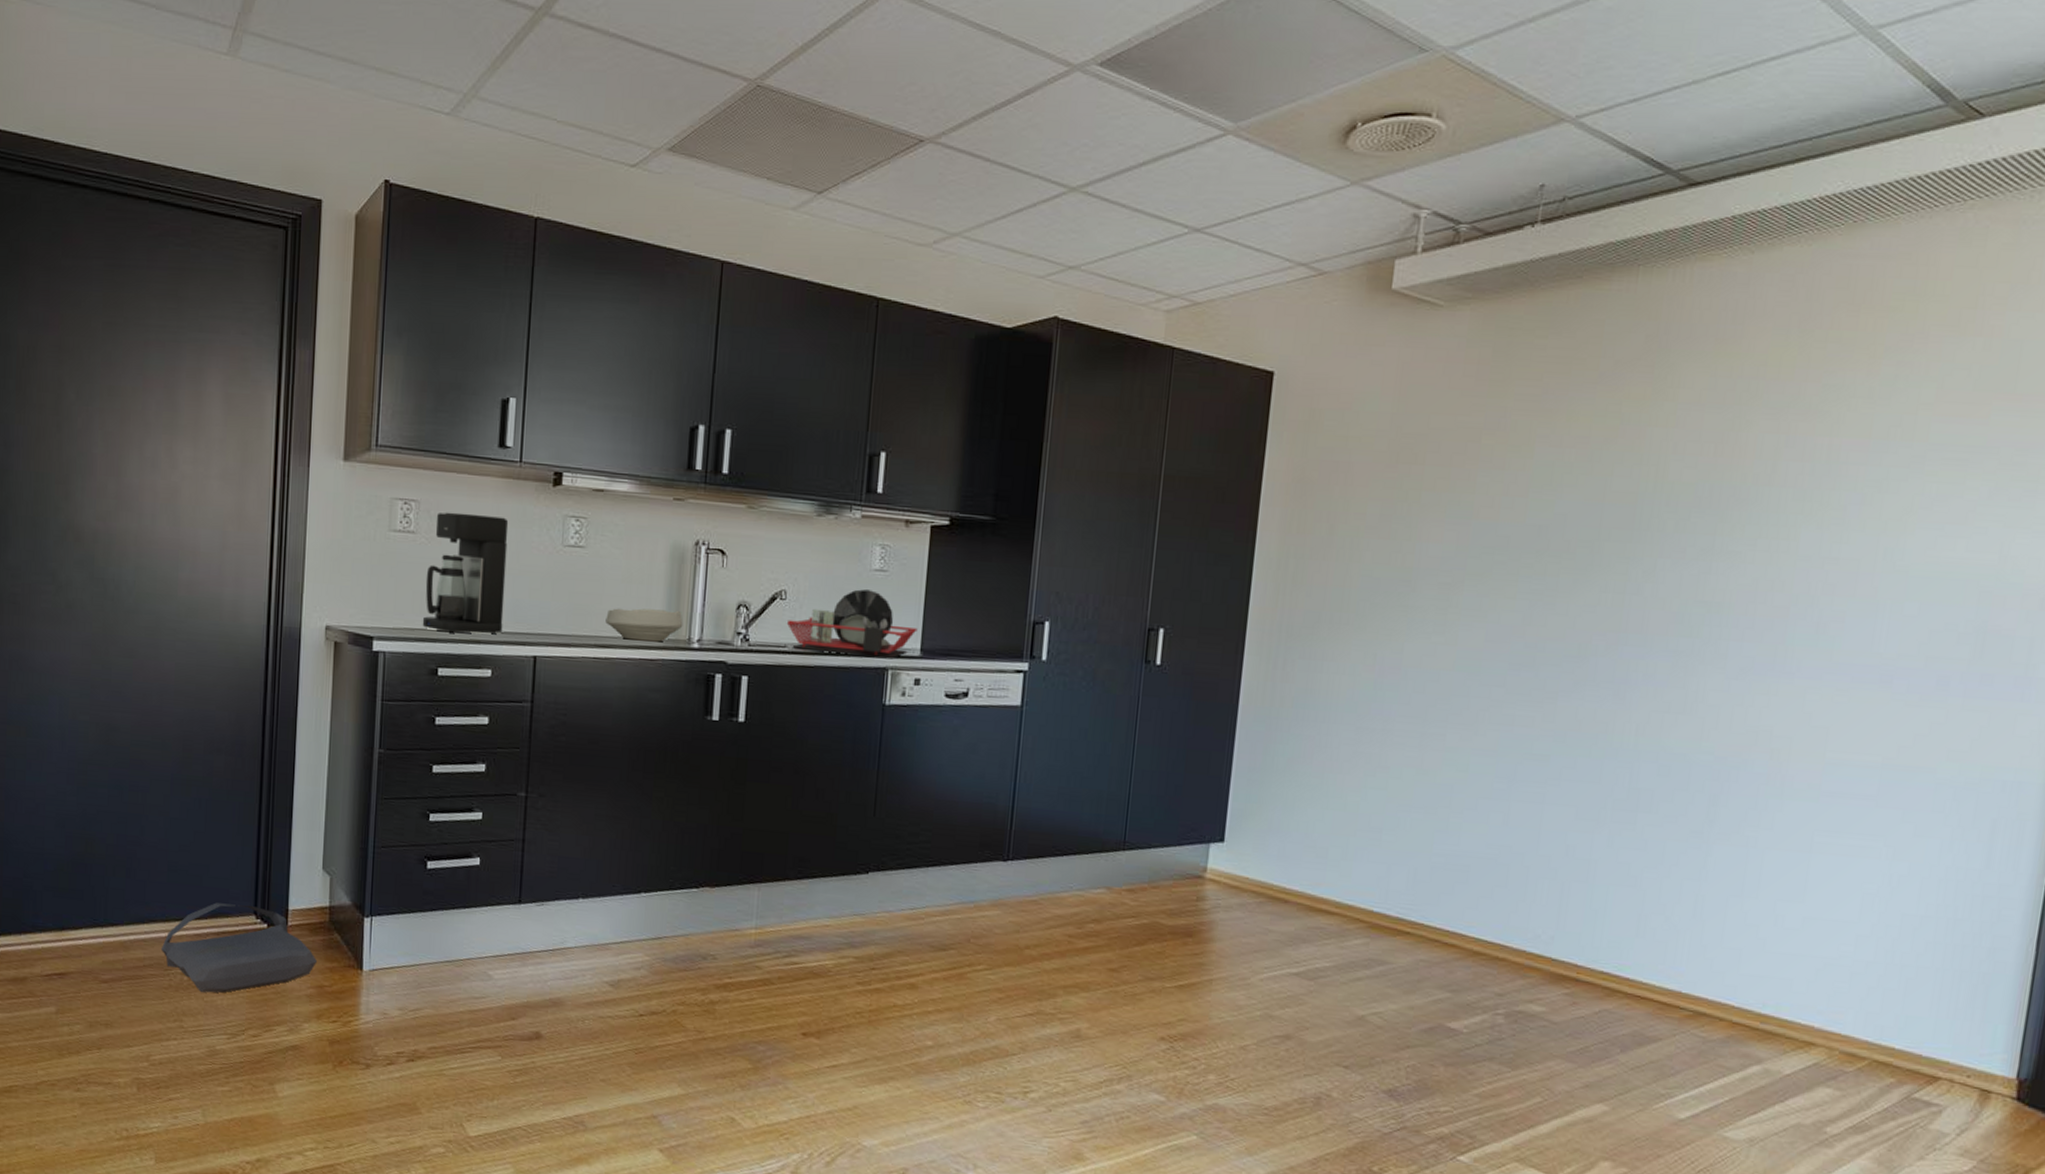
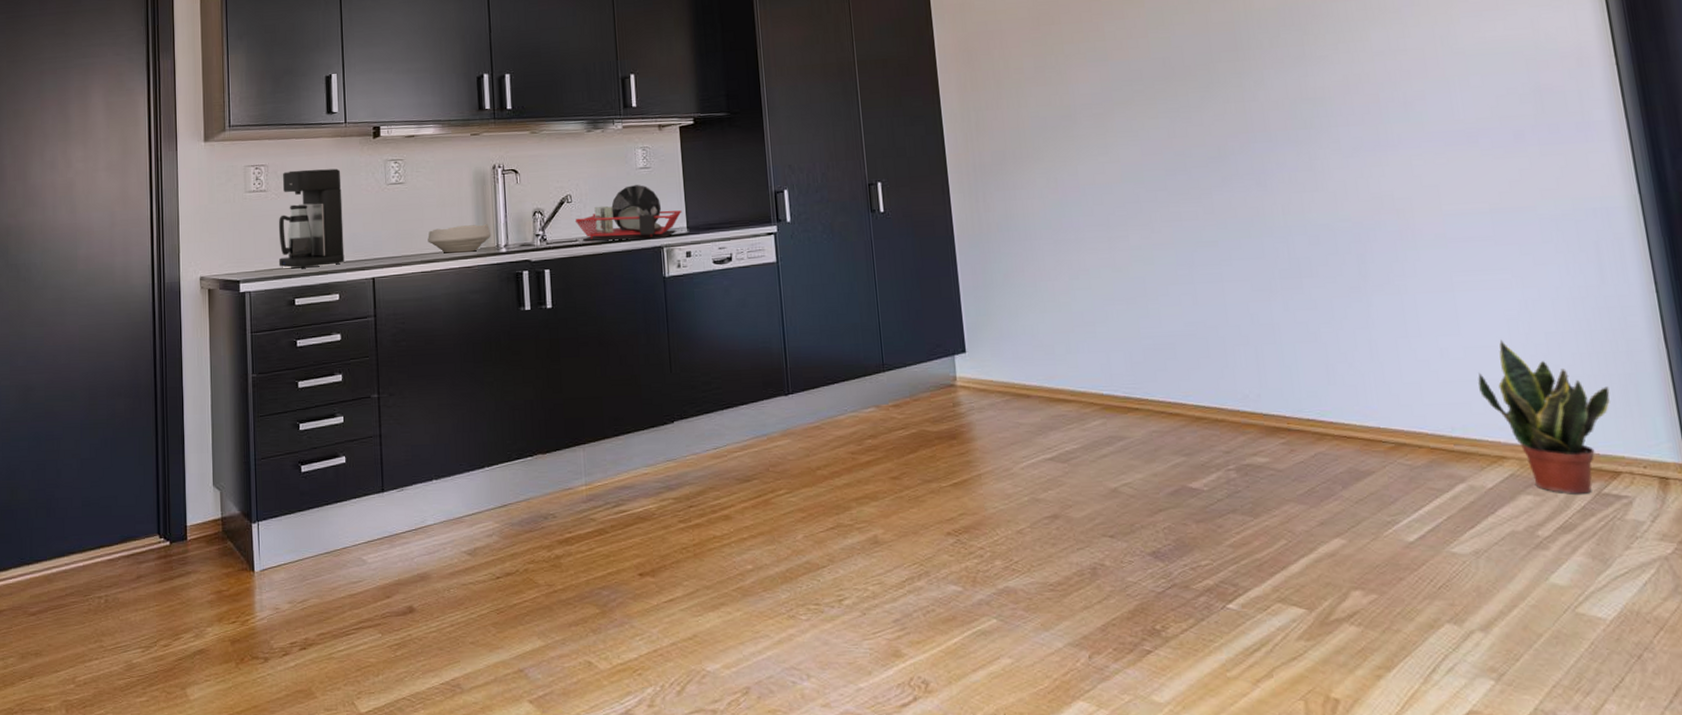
bag: present [160,902,317,993] -> none [80,526,214,612]
potted plant: none [1807,914,1956,1096] -> present [1478,339,1611,495]

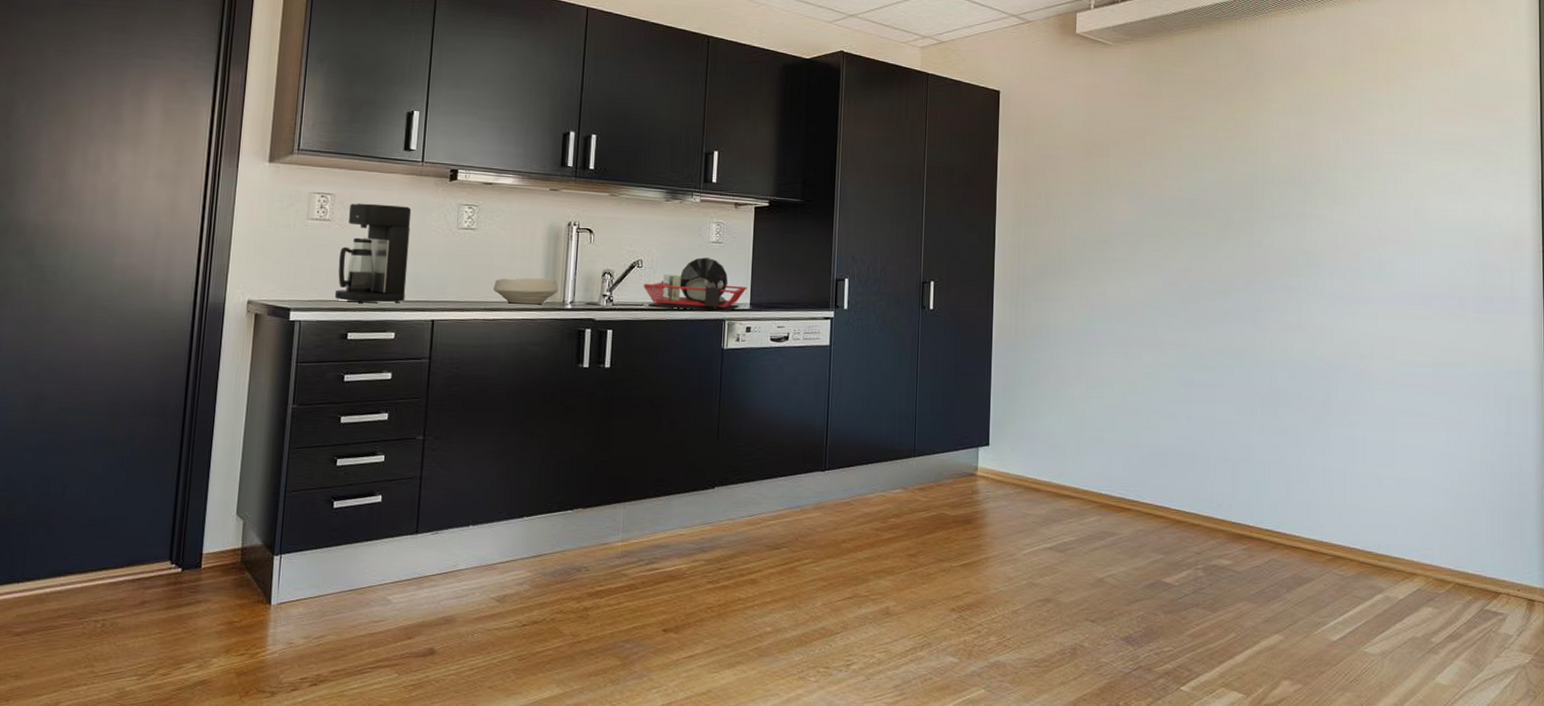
potted plant: present [1478,339,1611,495] -> none [1404,474,1501,609]

